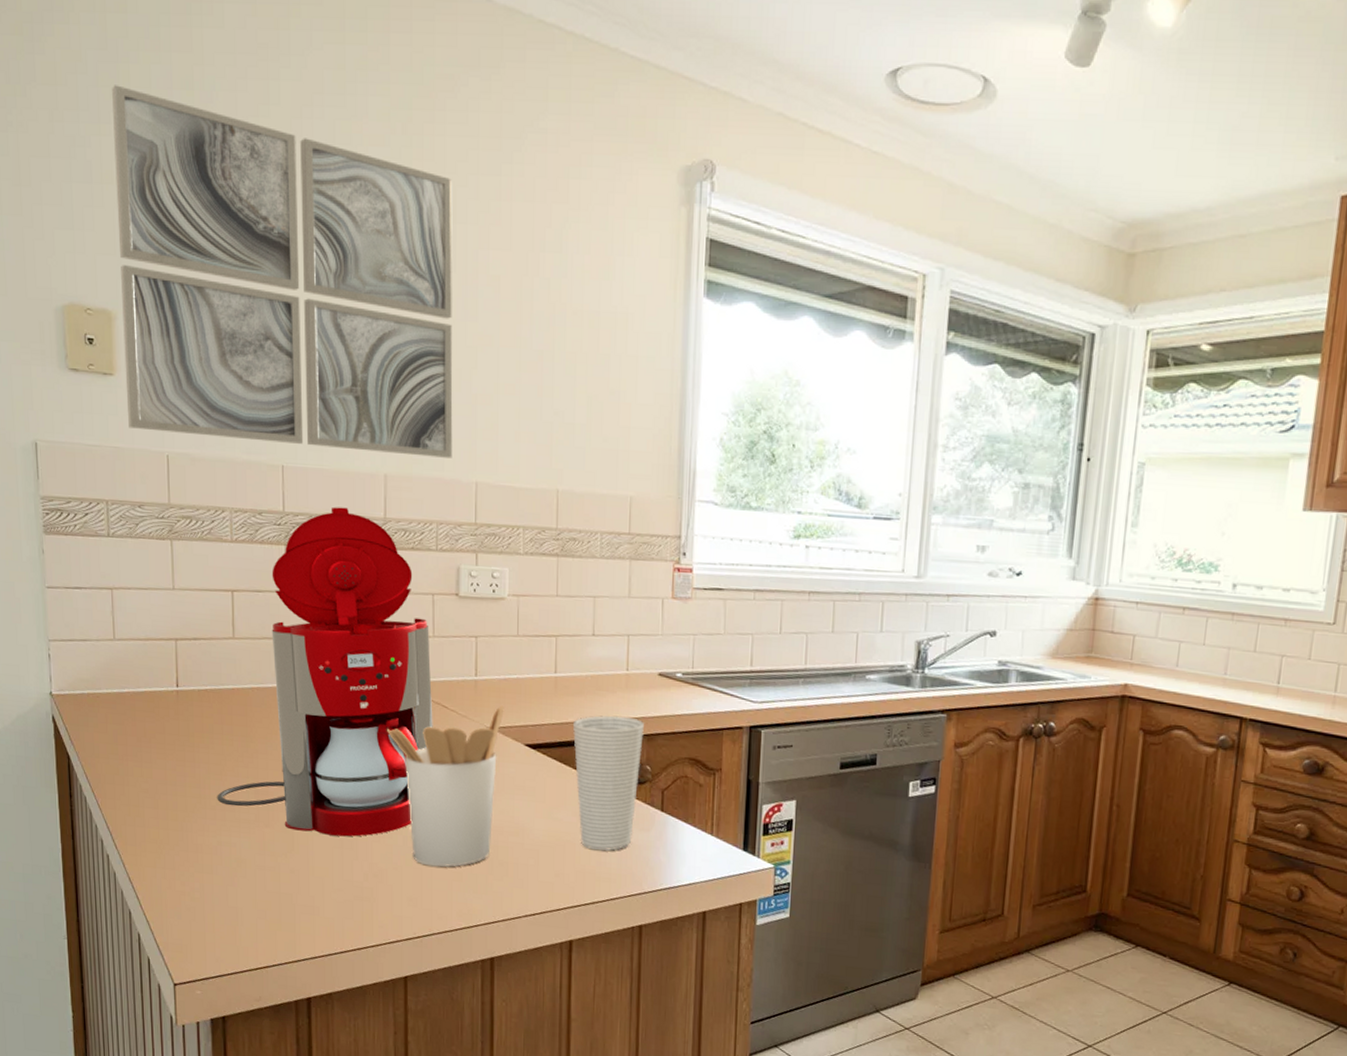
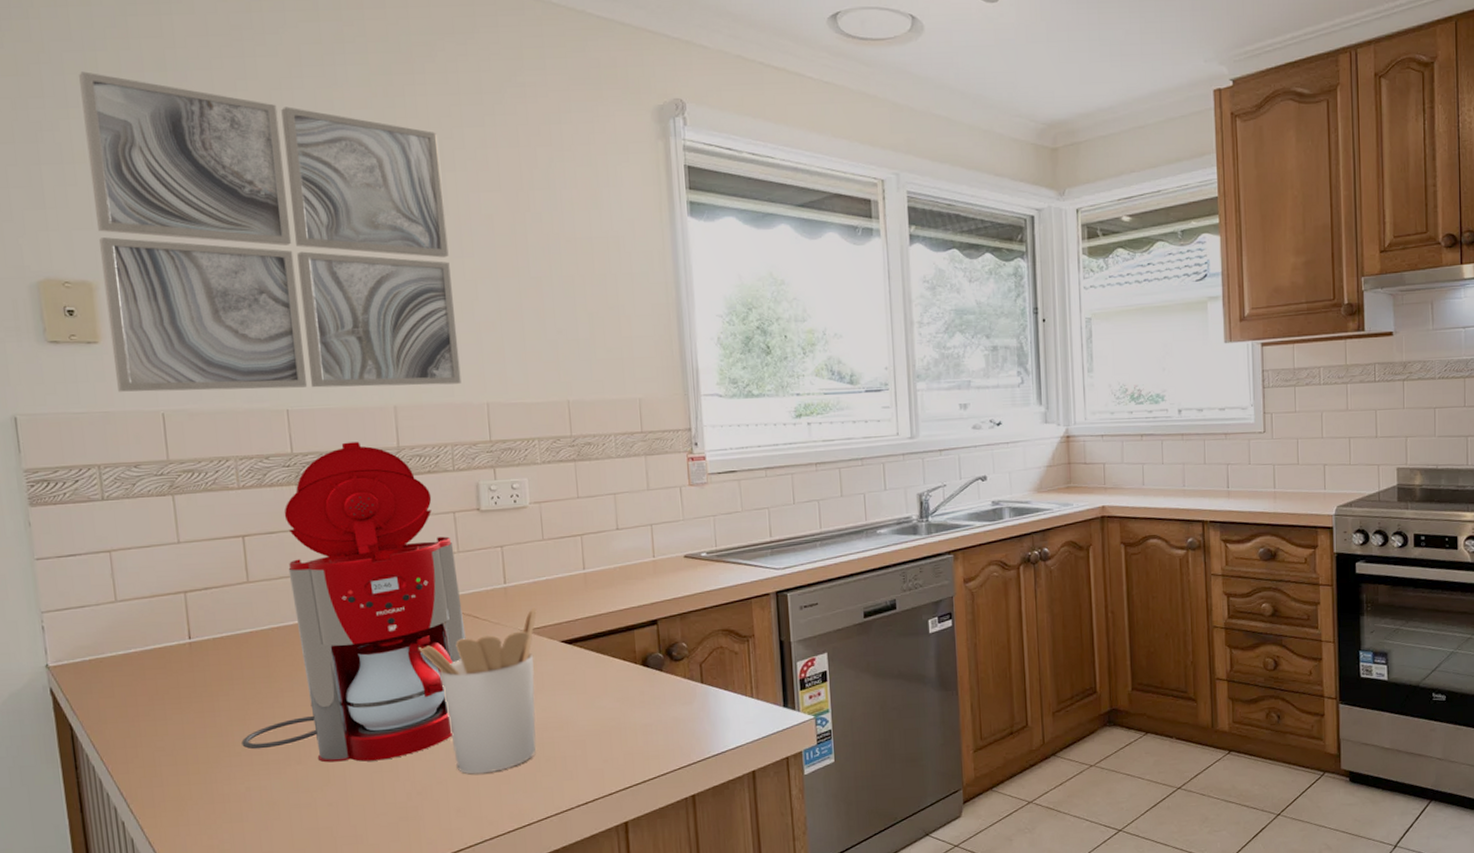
cup: present [573,715,644,852] -> none [607,600,677,730]

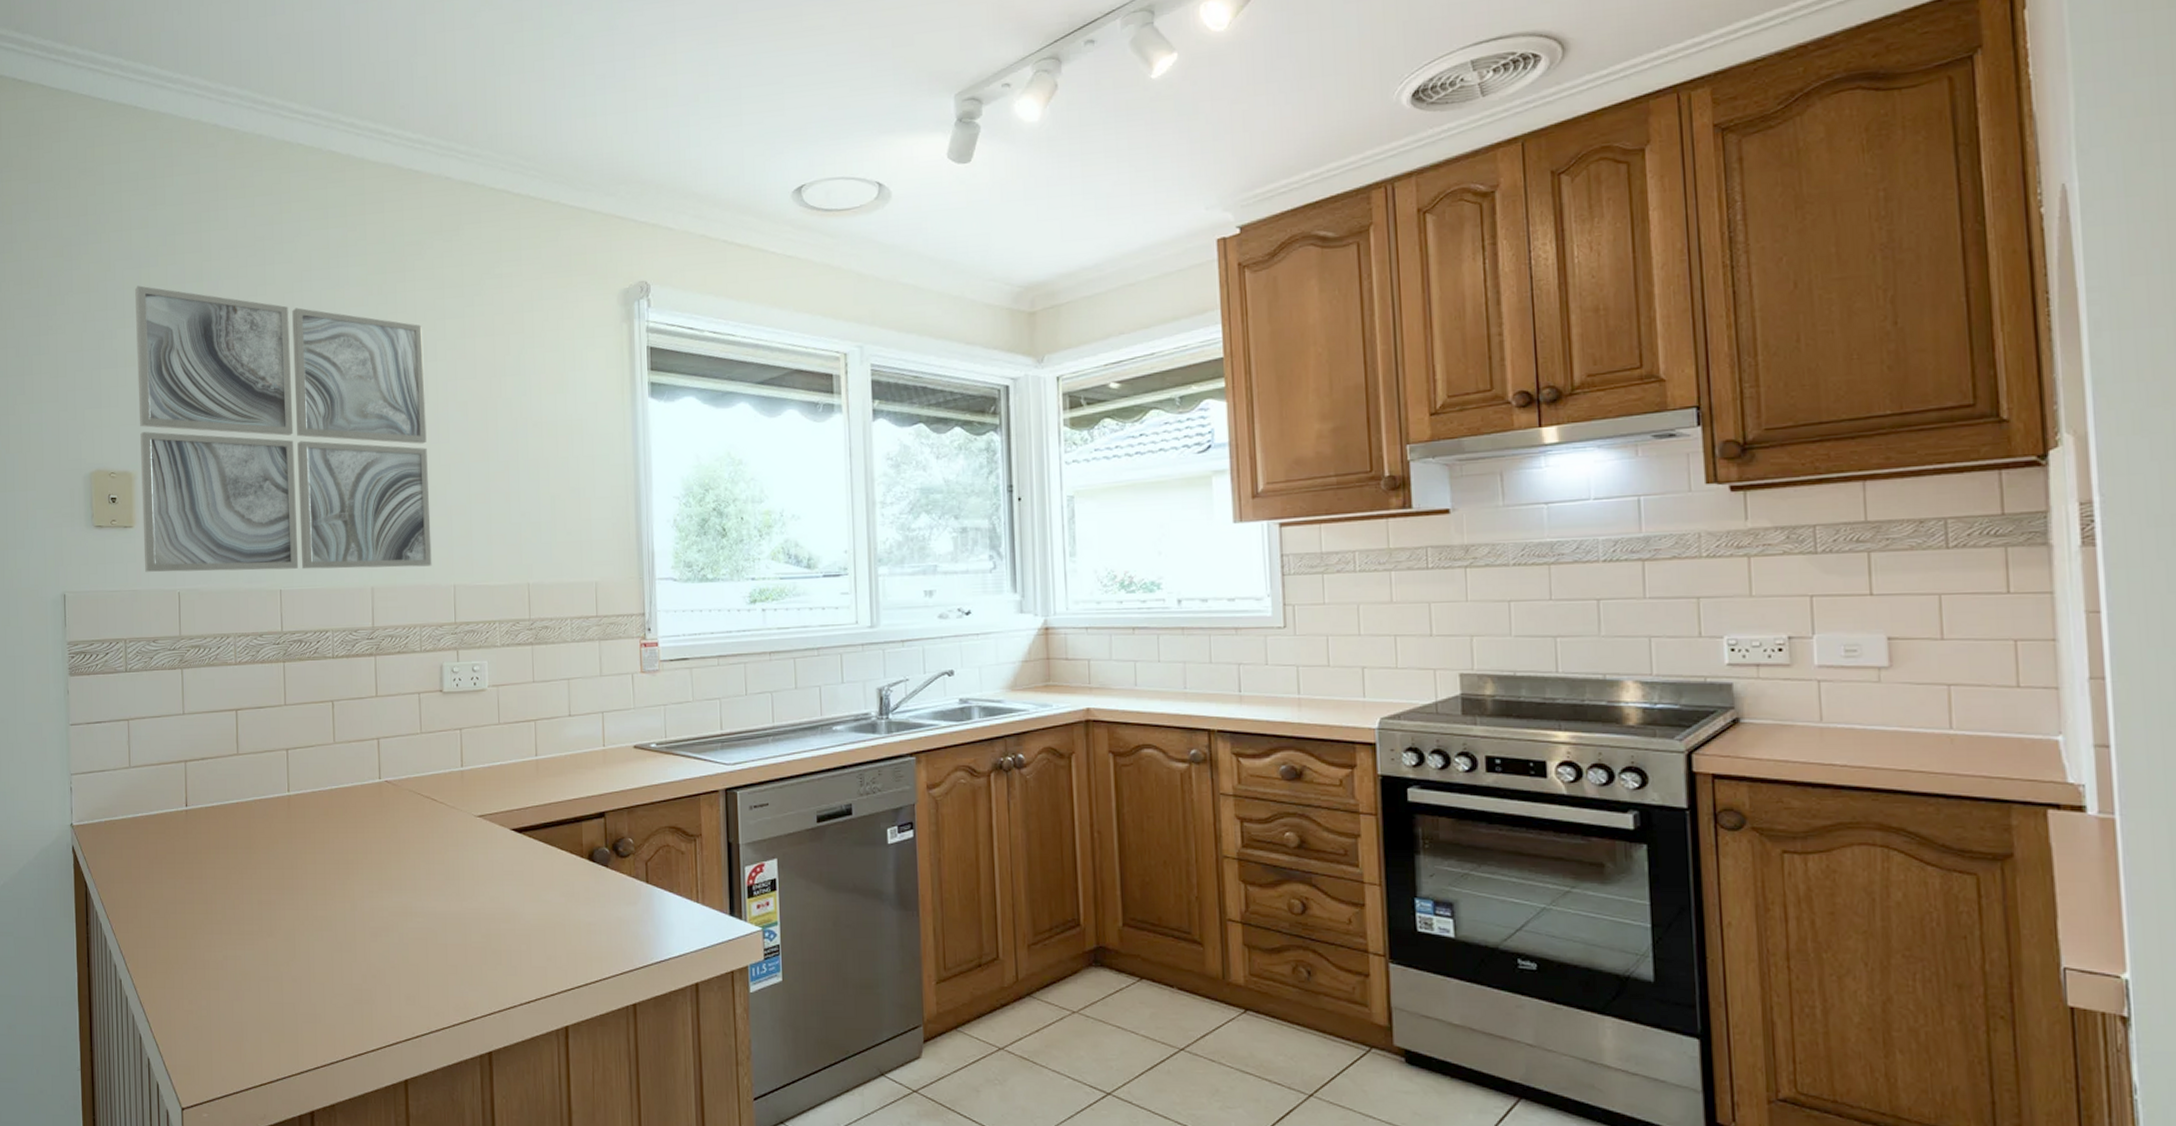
coffee maker: present [241,441,466,763] -> none [223,621,424,939]
utensil holder: present [419,607,537,774] -> none [381,793,490,962]

